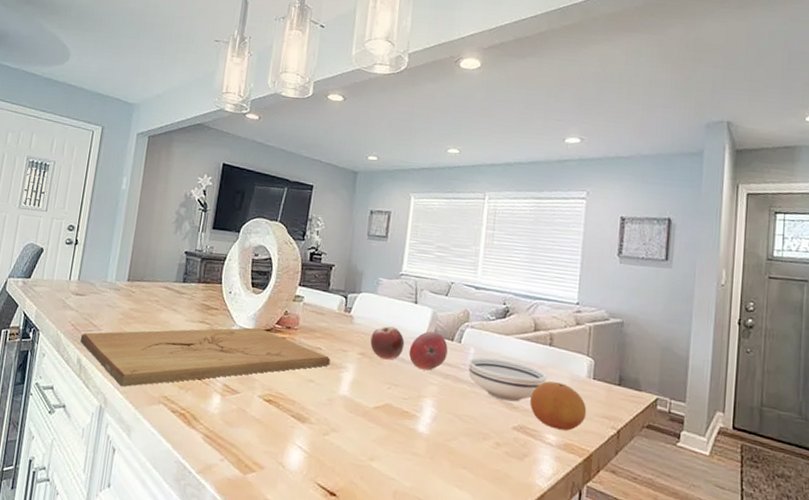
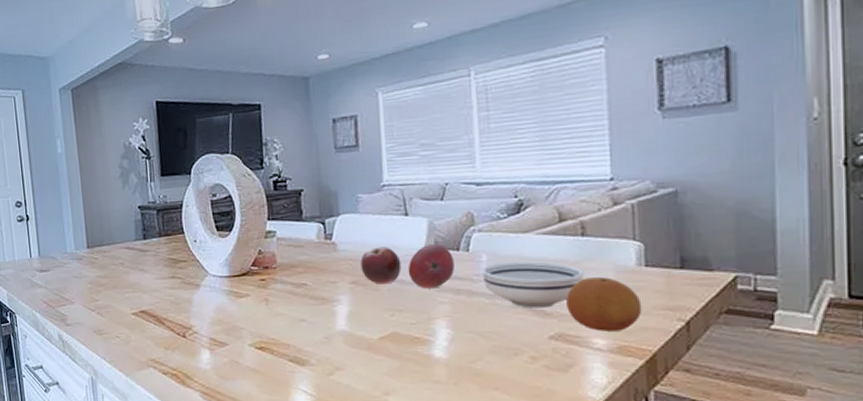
cutting board: present [79,327,331,387] -> none [55,273,320,356]

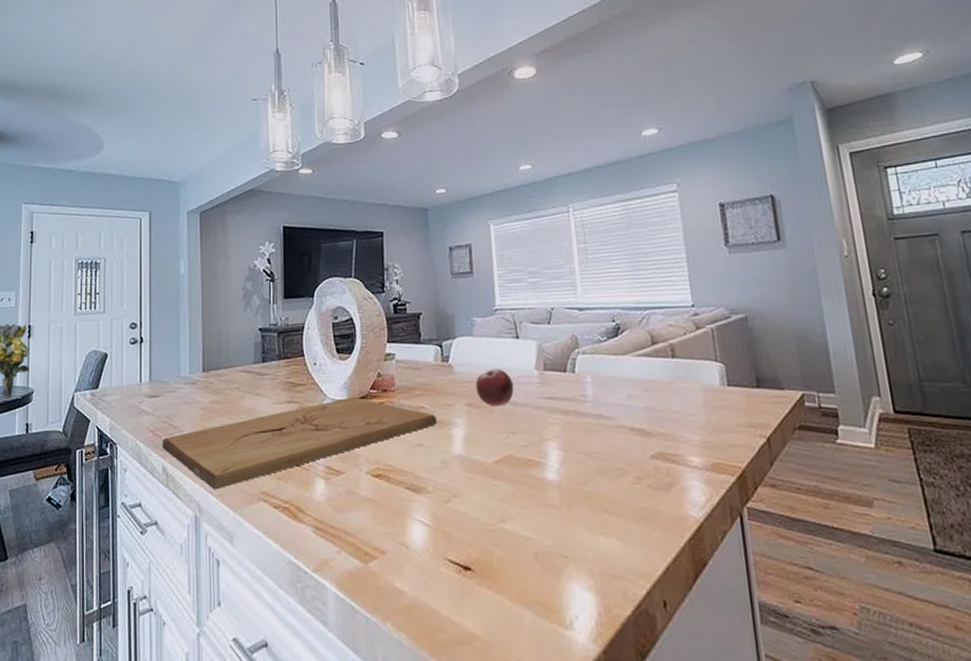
cutting board: none [55,273,320,356] -> present [162,396,437,490]
fruit: present [408,243,455,289] -> none [520,365,563,410]
bowl: present [481,261,584,308] -> none [587,382,677,428]
fruit: present [566,277,642,331] -> none [663,396,729,449]

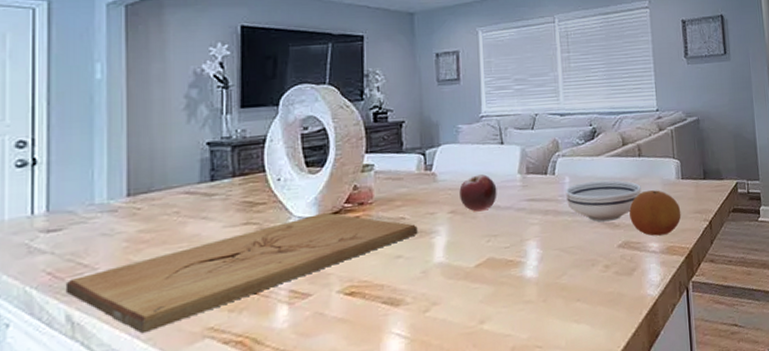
bowl: none [587,382,677,428] -> present [565,180,642,222]
fruit: none [663,396,729,449] -> present [629,190,681,236]

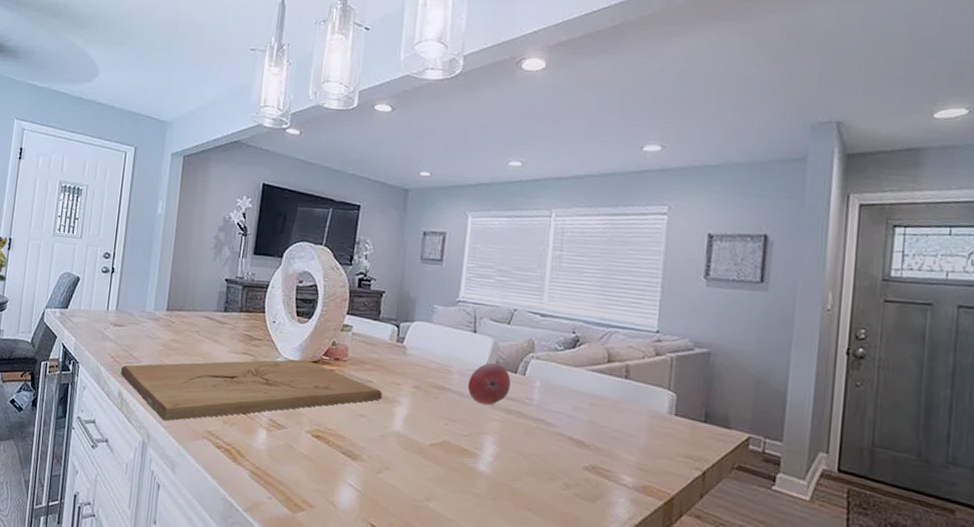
fruit: present [459,174,497,212] -> none [425,357,463,394]
fruit: none [503,168,543,213] -> present [467,362,511,405]
bowl: present [565,180,642,222] -> none [533,390,623,440]
fruit: present [629,190,681,236] -> none [603,417,668,472]

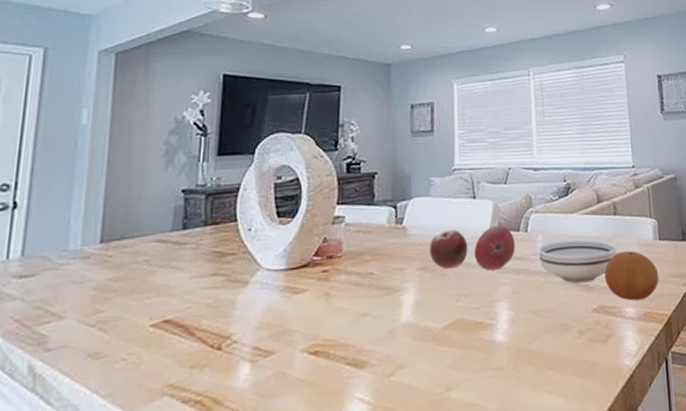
cutting board: present [120,359,383,422] -> none [30,265,386,389]
fruit: none [425,357,463,394] -> present [430,230,468,269]
bowl: none [533,390,623,440] -> present [538,239,617,284]
fruit: none [603,417,668,472] -> present [604,251,659,301]

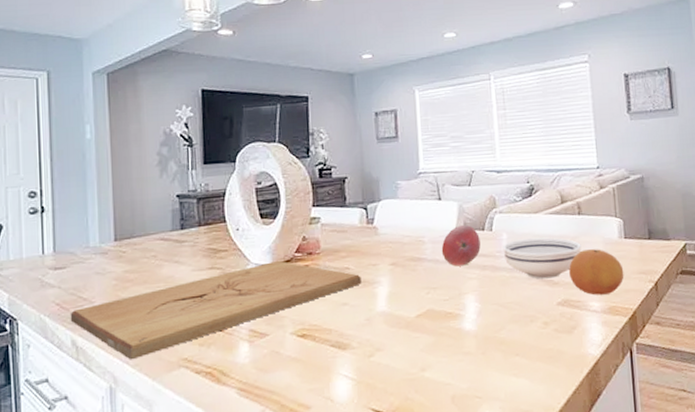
cutting board: none [30,265,386,389] -> present [70,260,362,360]
fruit: present [430,230,468,269] -> none [399,229,436,265]

